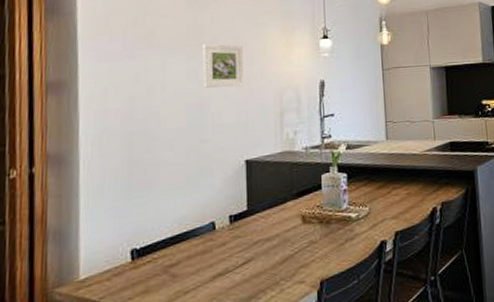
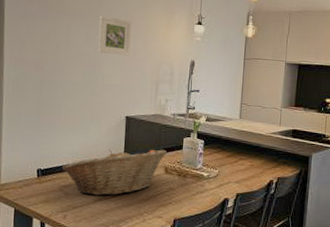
fruit basket: none [165,193,302,272] -> present [61,149,167,196]

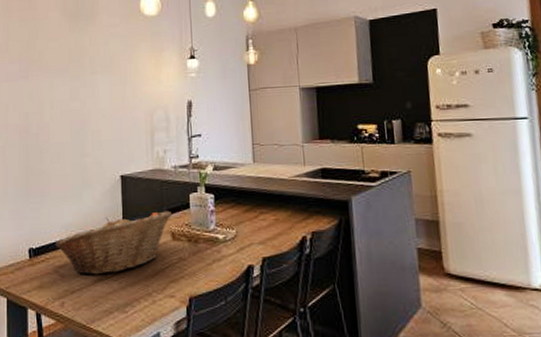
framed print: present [98,15,131,56] -> none [83,65,119,107]

